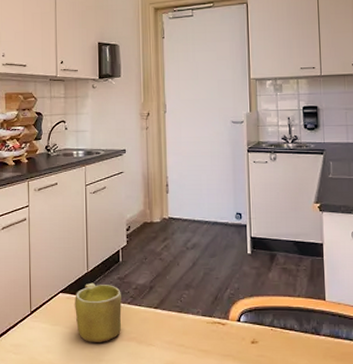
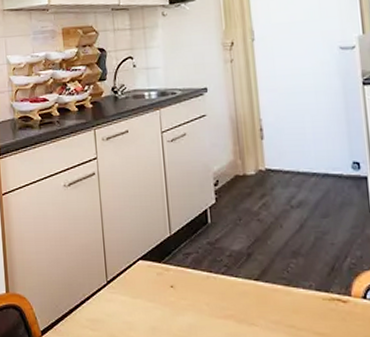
mug: present [75,282,122,342] -> none [157,248,216,320]

